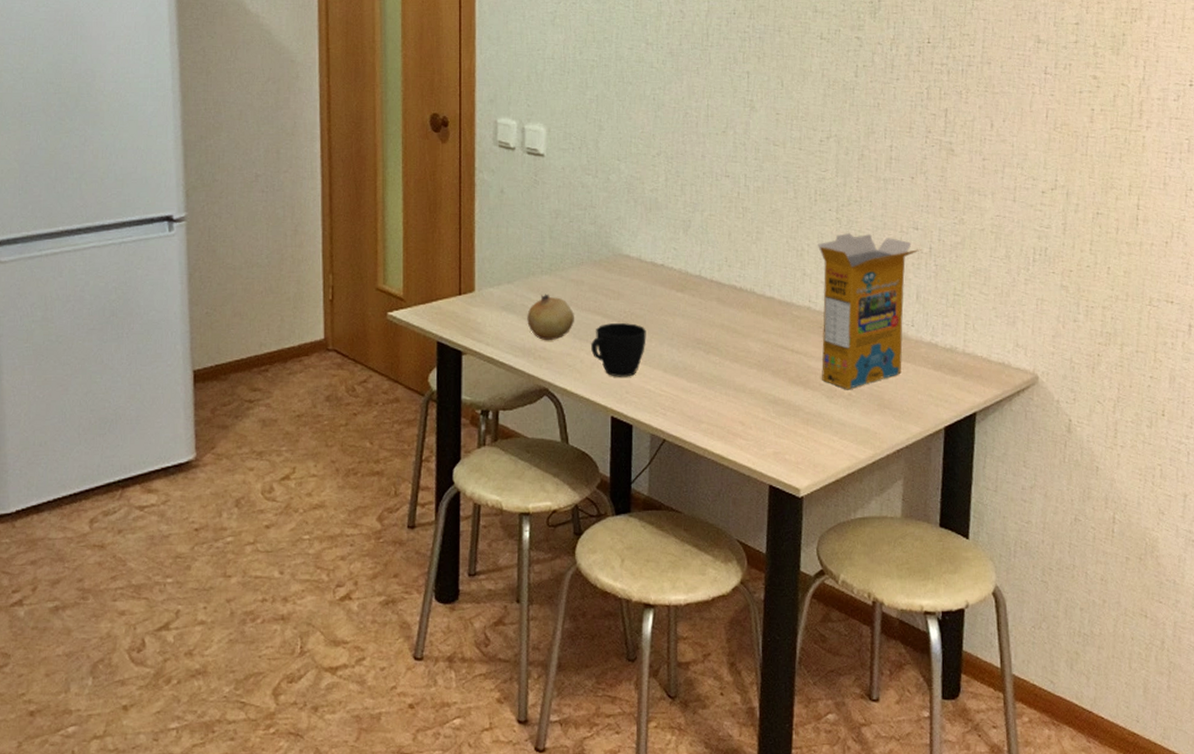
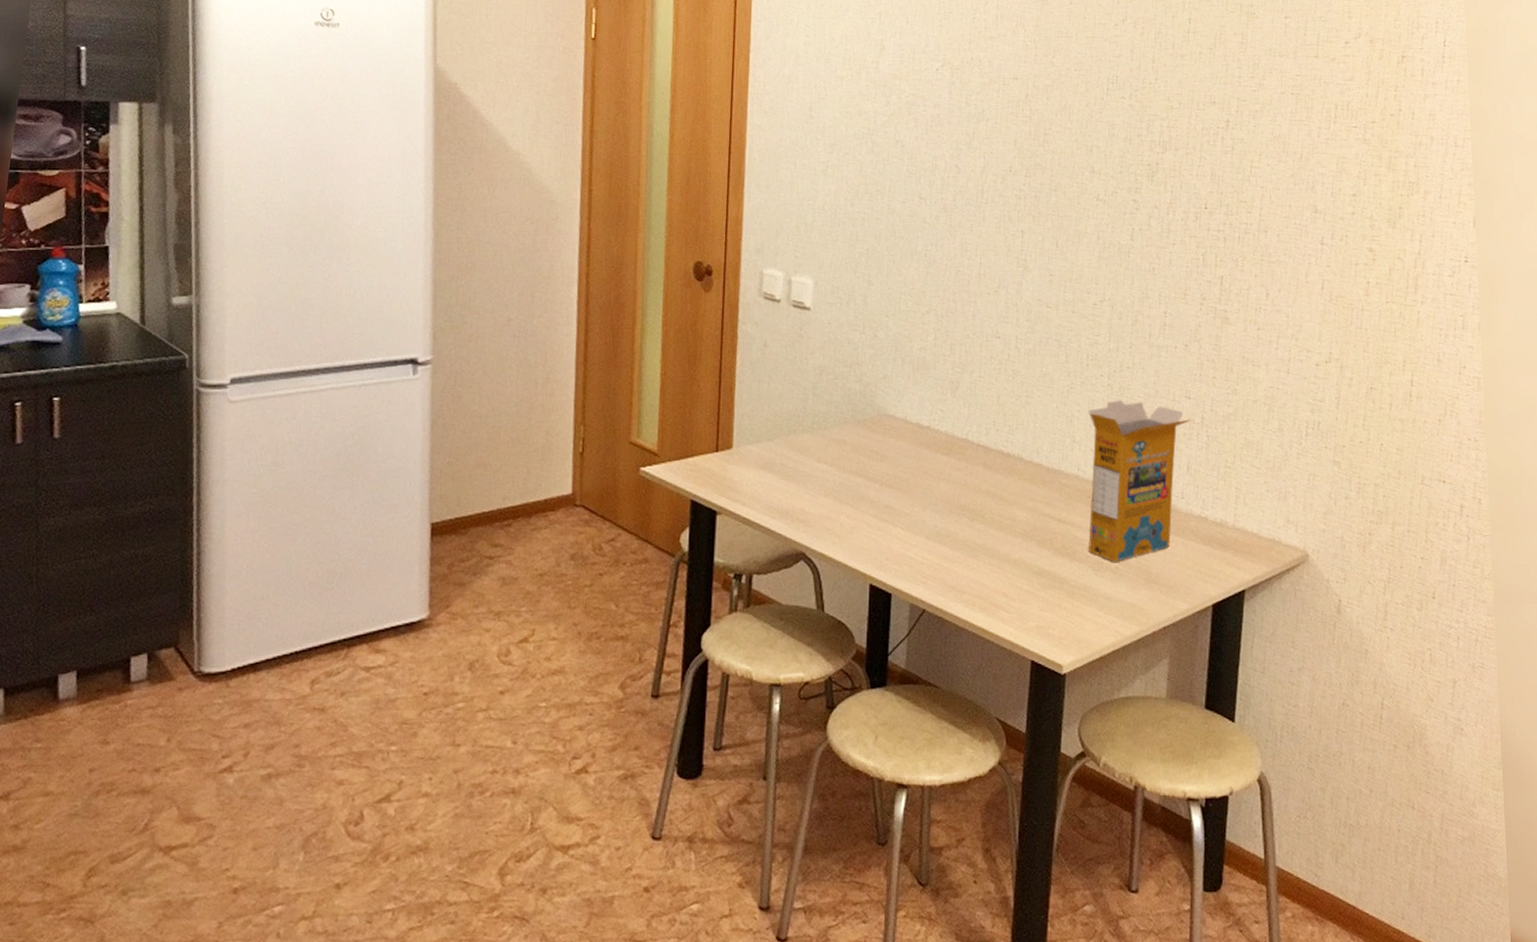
fruit: present [527,294,574,341] -> none [786,453,835,503]
cup: present [591,323,646,377] -> none [852,486,909,543]

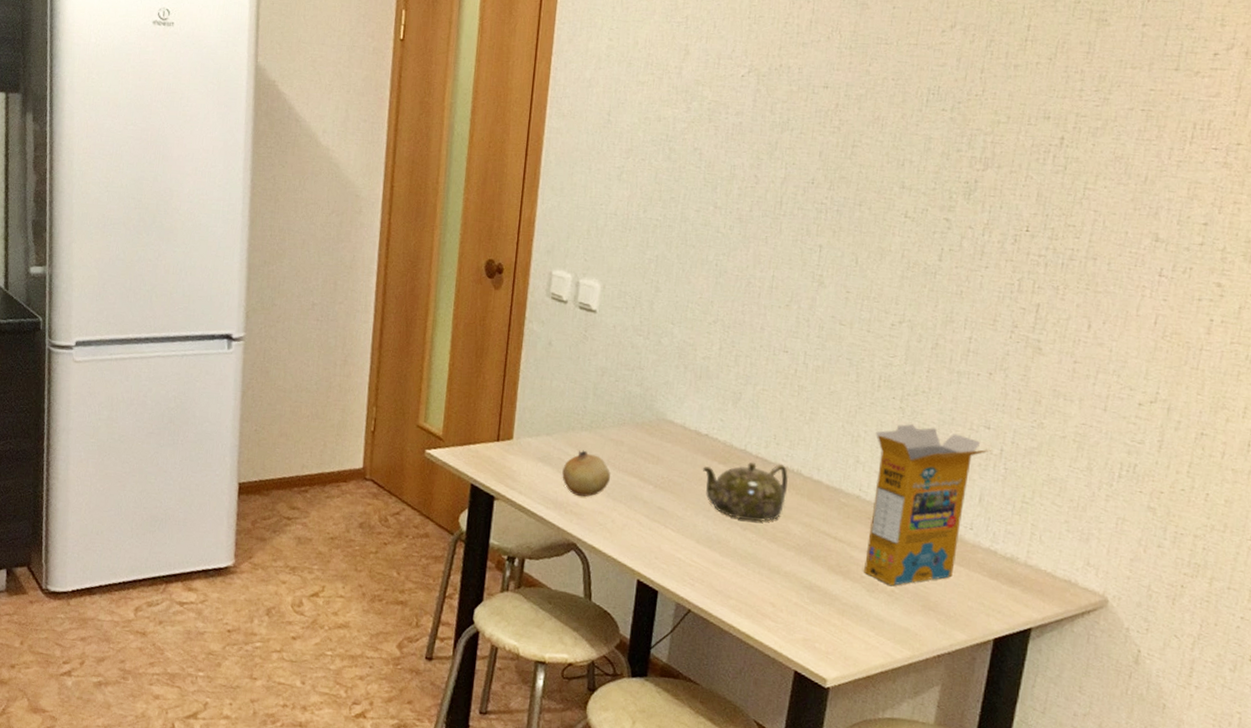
fruit: none [786,453,835,503] -> present [562,450,610,497]
teapot: none [926,450,1010,511] -> present [702,462,788,522]

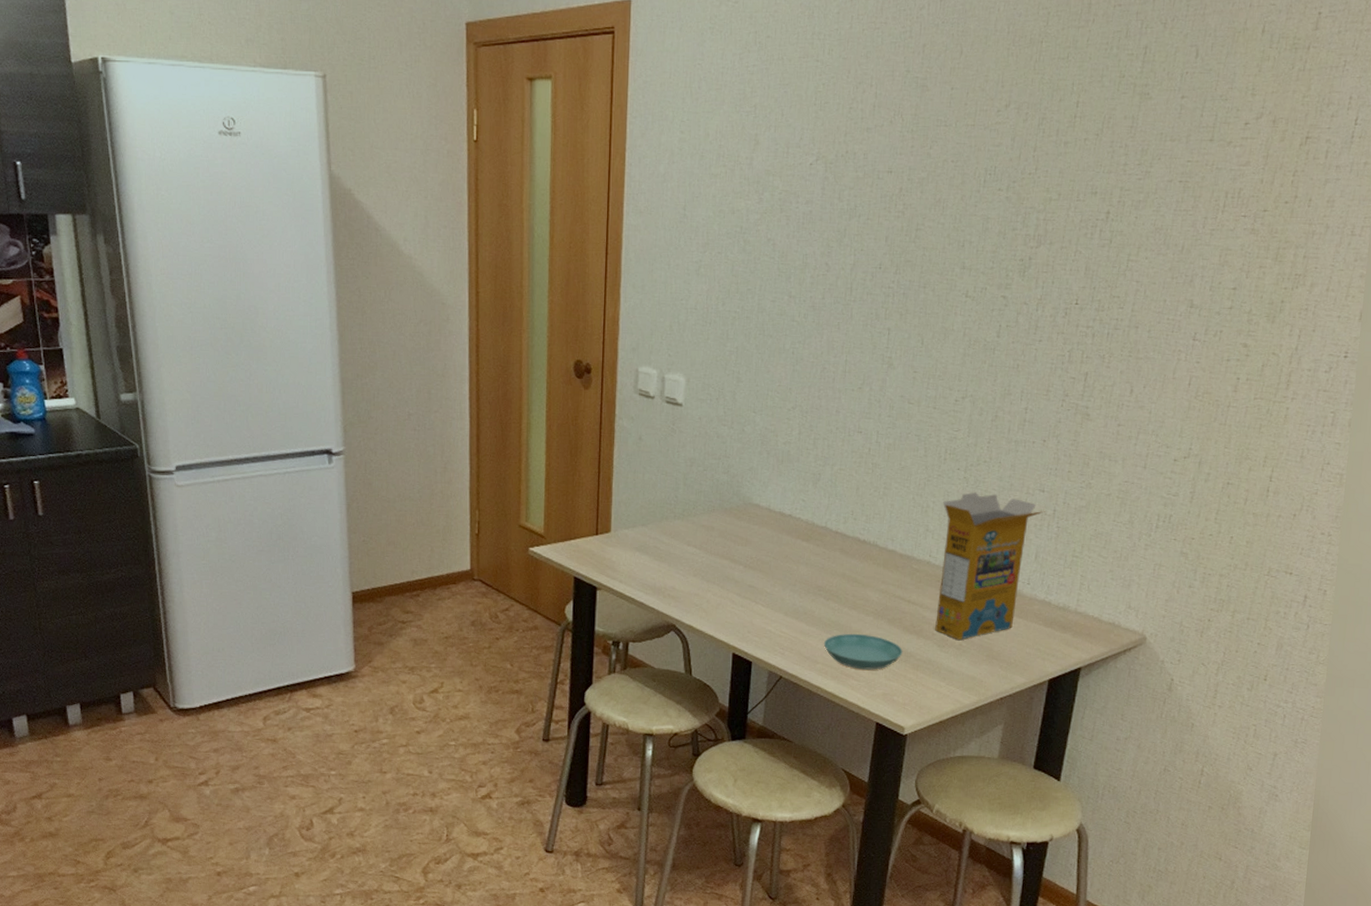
fruit: present [562,450,610,497] -> none [659,537,703,581]
teapot: present [702,462,788,522] -> none [787,537,865,592]
saucer: none [739,568,827,612] -> present [824,633,903,670]

